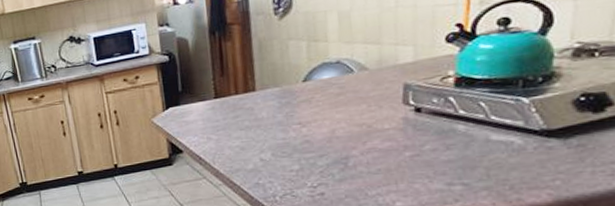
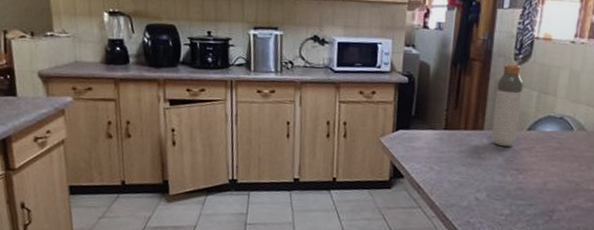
bottle: none [261,18,293,104] -> present [491,63,524,147]

